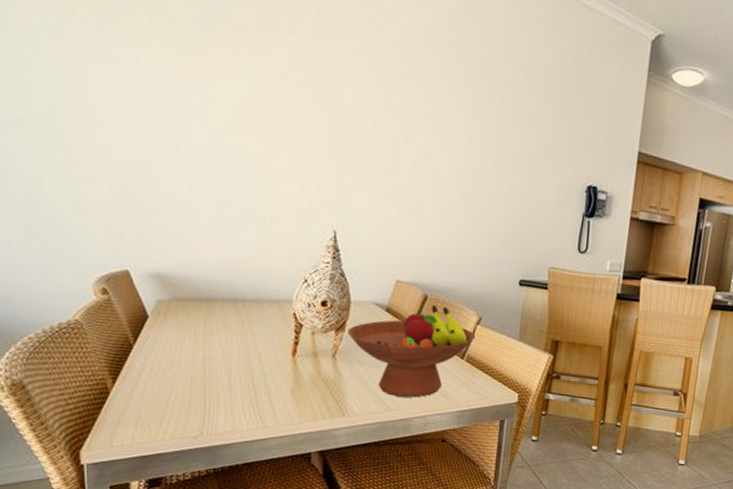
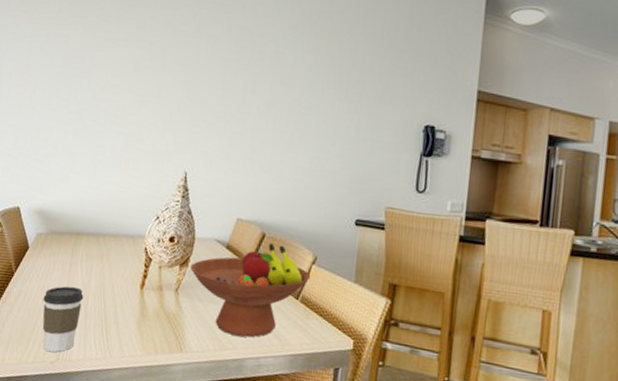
coffee cup: none [175,357,225,427] -> present [42,286,84,353]

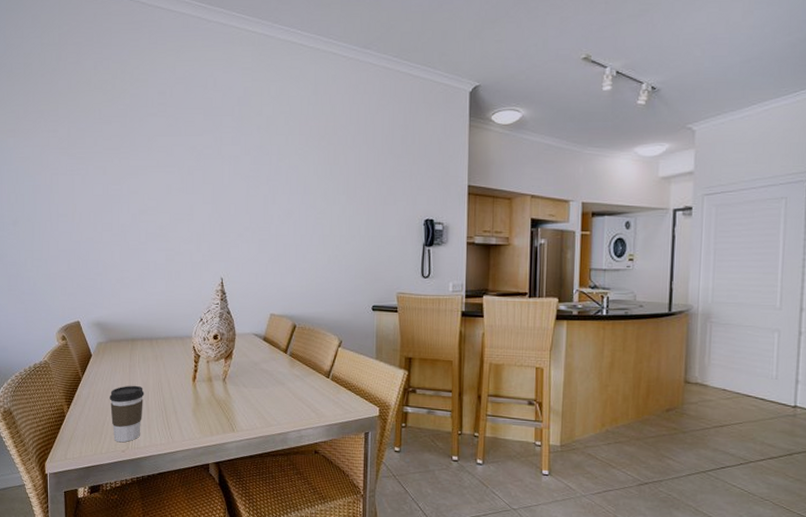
fruit bowl: present [190,243,311,337] -> none [233,333,338,414]

